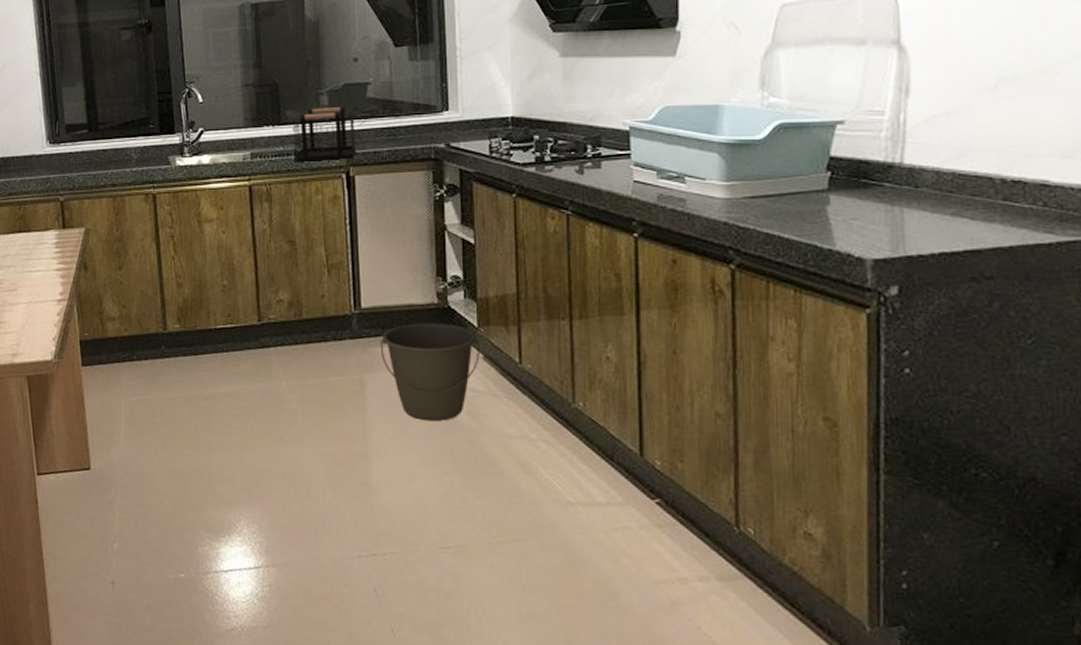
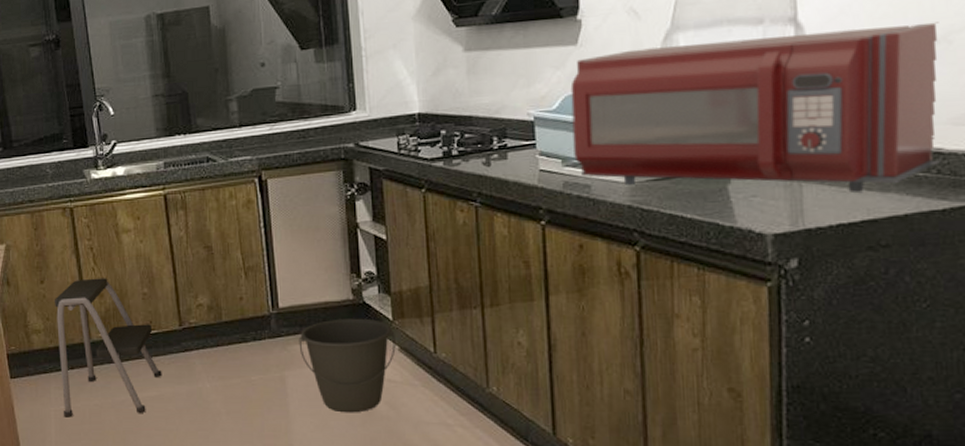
step stool: none [131,267,238,410] -> present [54,278,162,418]
dish rack: present [292,106,357,163] -> none [203,111,268,170]
microwave: none [668,52,1048,221] -> present [570,22,942,192]

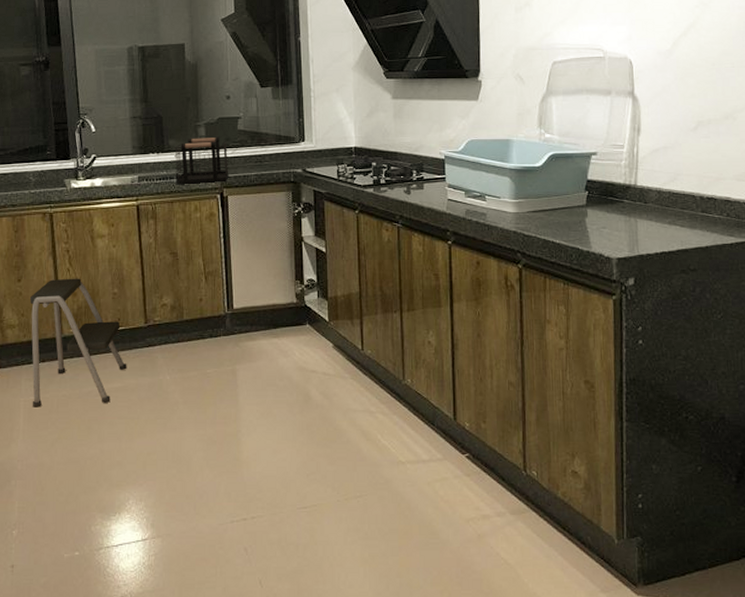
dish rack: none [203,111,268,170] -> present [174,136,229,185]
bucket: present [298,318,396,413] -> none [249,319,330,402]
microwave: present [570,22,942,192] -> none [472,103,730,228]

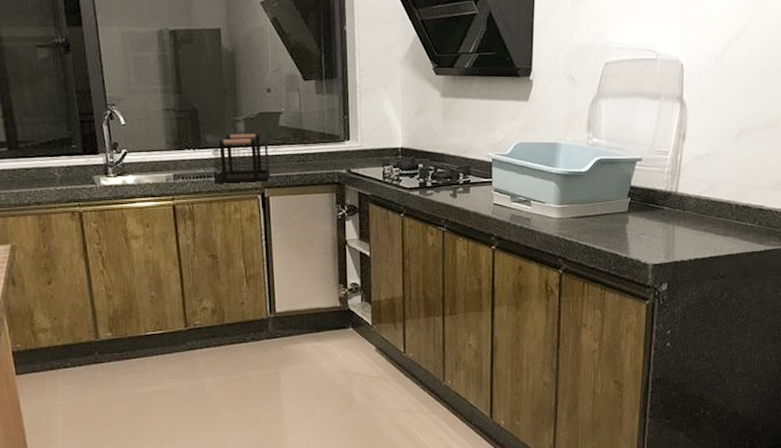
step stool: present [29,278,127,408] -> none [61,281,168,411]

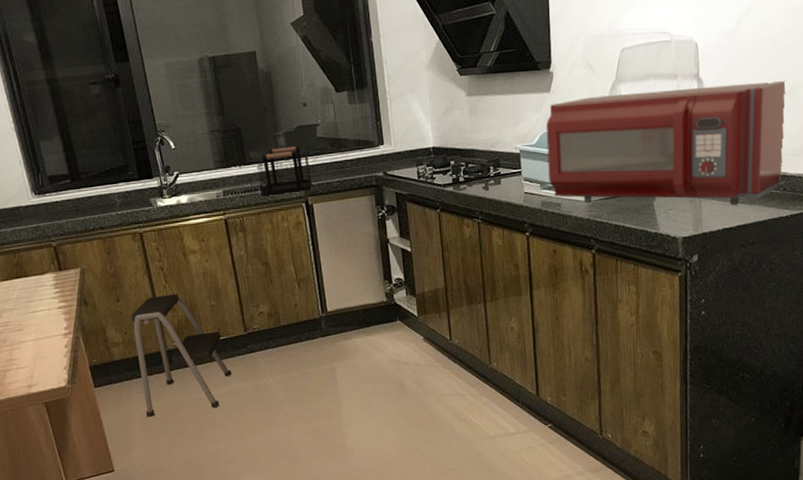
step stool: none [61,281,168,411] -> present [130,294,232,417]
microwave: none [520,109,771,235] -> present [546,80,787,205]

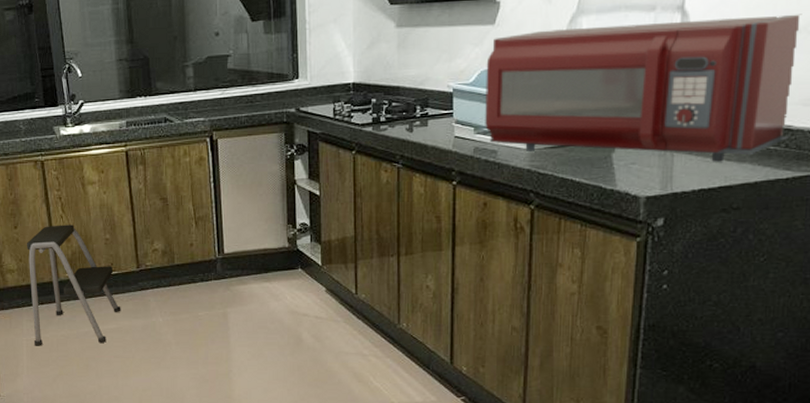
dish rack: present [256,145,312,197] -> none [162,77,219,129]

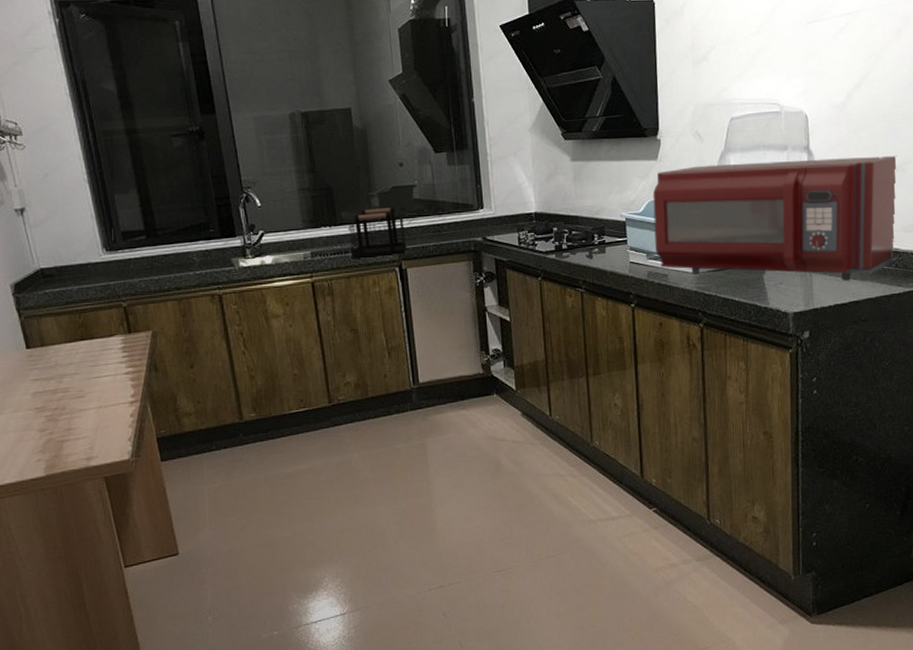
step stool: present [26,224,121,346] -> none [204,361,314,495]
dish rack: none [162,77,219,129] -> present [347,206,407,259]

